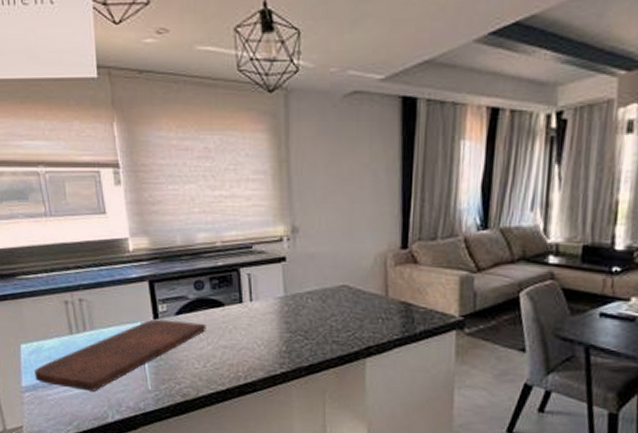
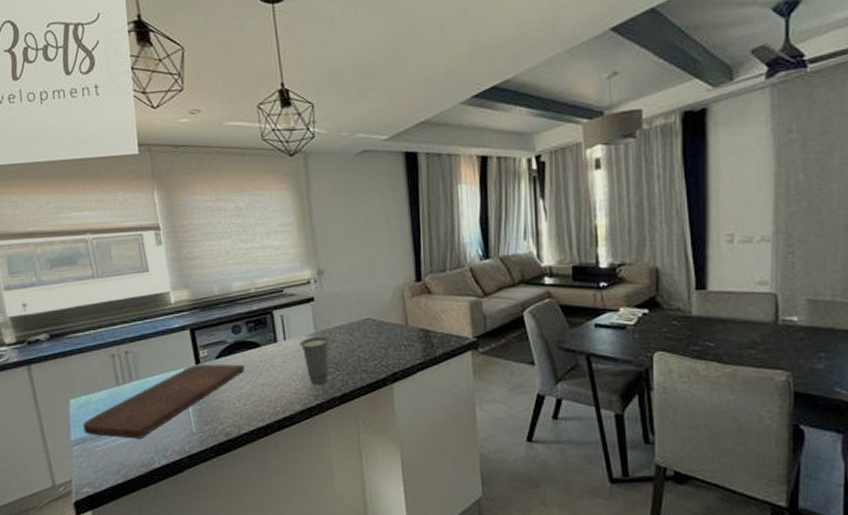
cup: none [267,300,301,353] -> present [299,336,330,385]

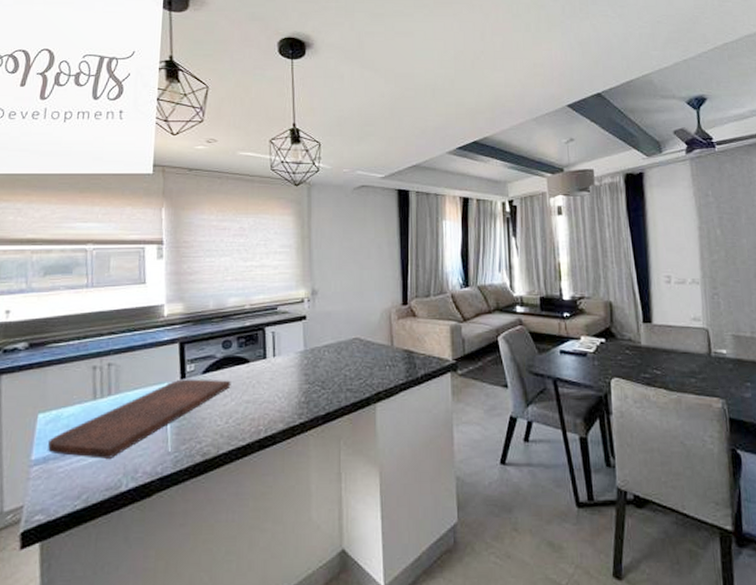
cup: present [299,336,330,385] -> none [288,354,318,403]

